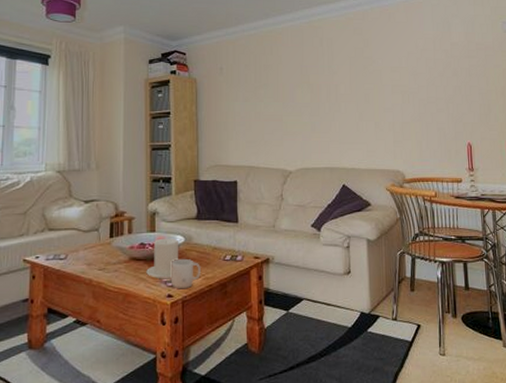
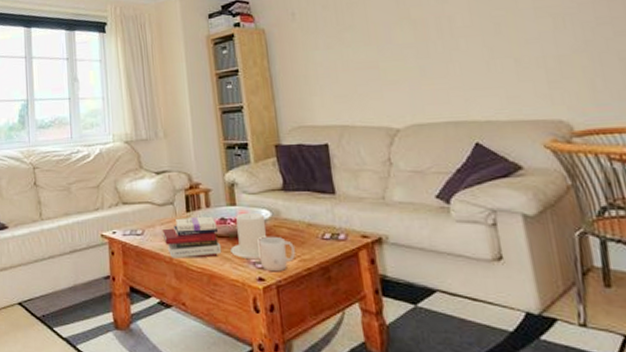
books: none [84,241,139,280] -> present [162,216,222,258]

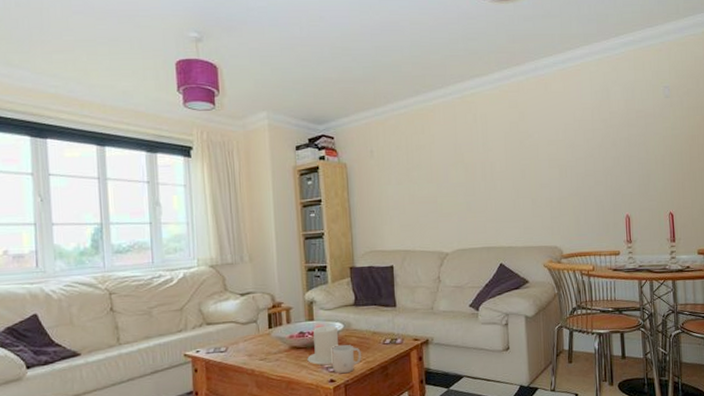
books: present [162,216,222,258] -> none [245,330,300,370]

